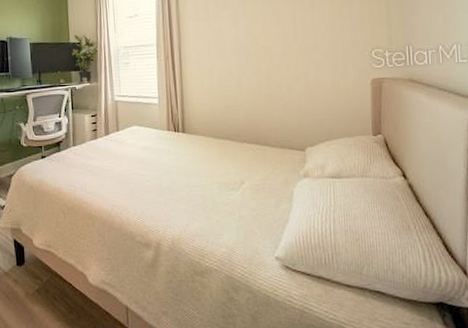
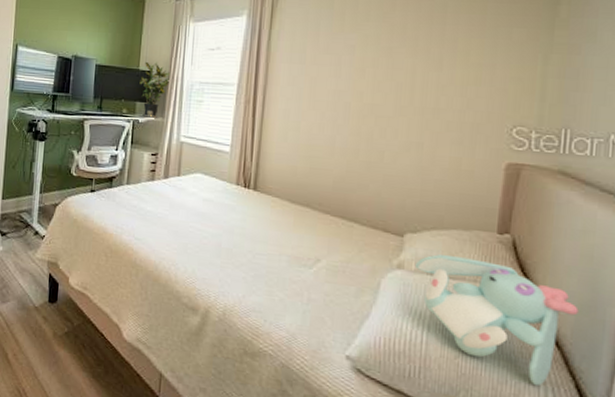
stuffed animal: none [316,159,437,250] -> present [414,254,579,386]

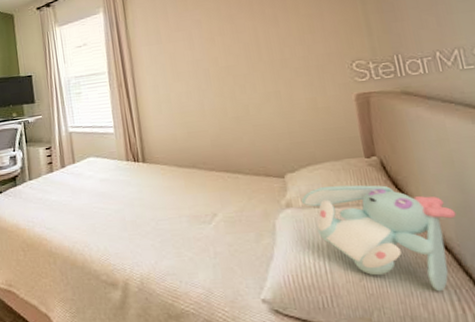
potted plant: present [139,61,170,118] -> none [22,67,49,117]

